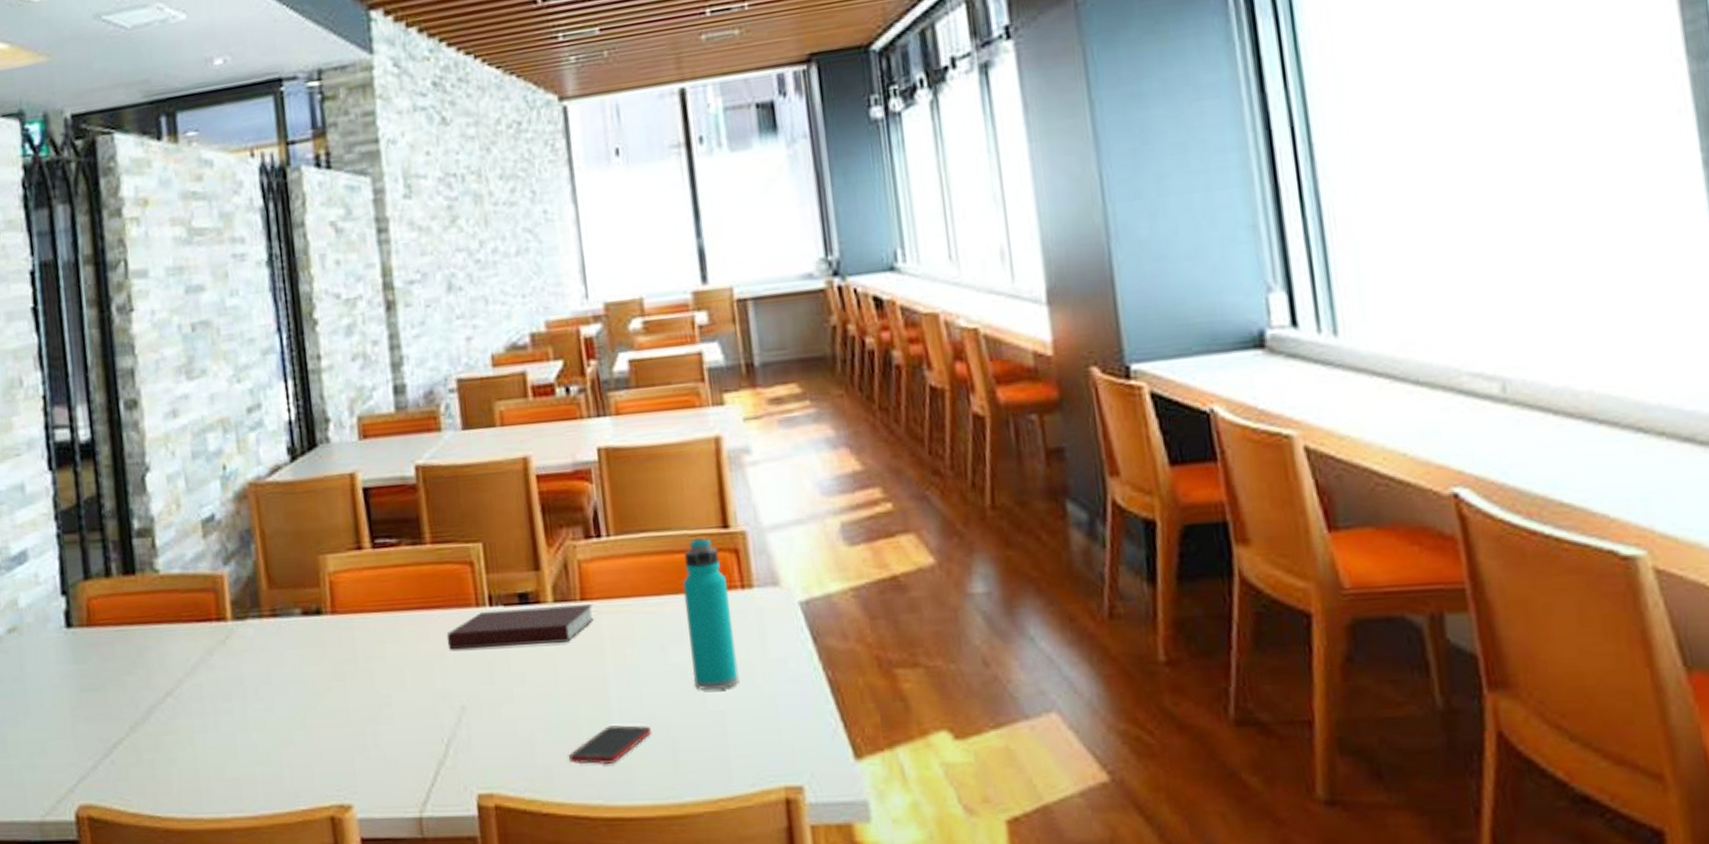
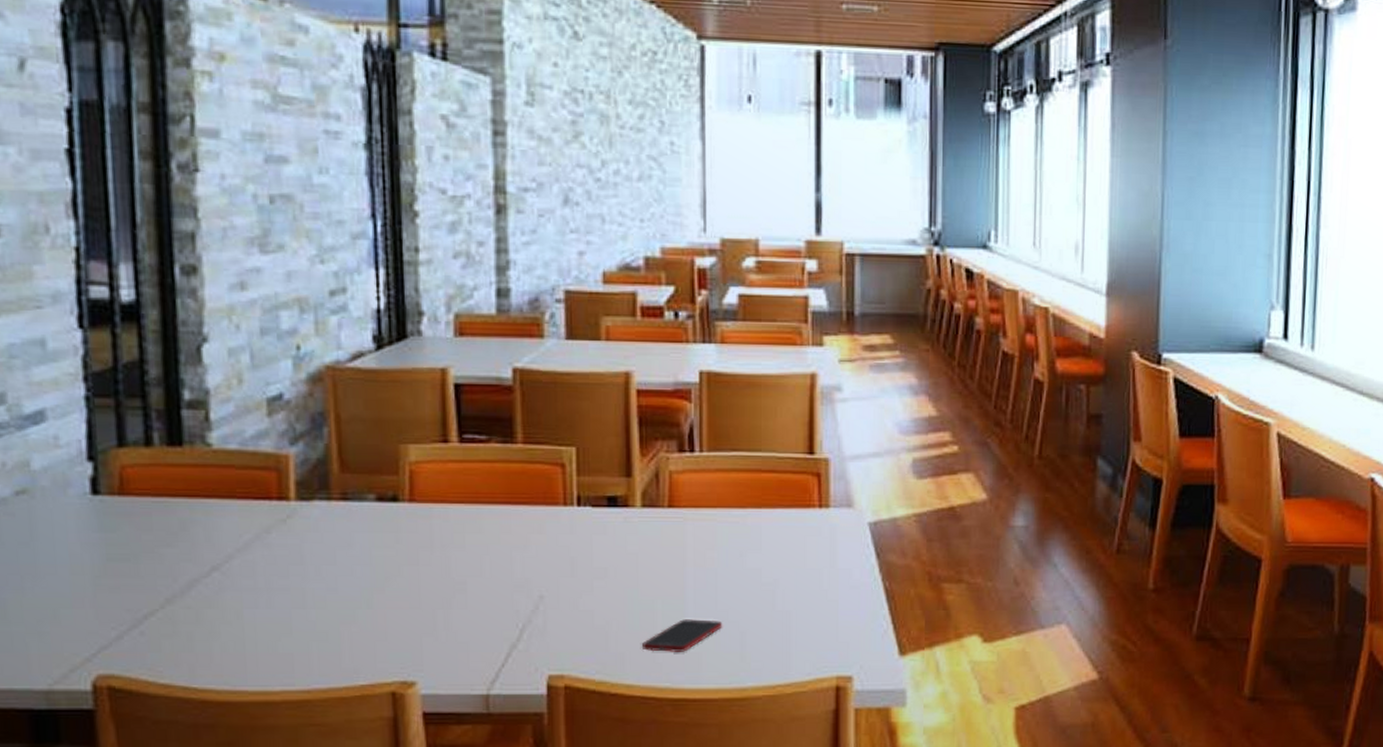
notebook: present [447,604,594,650] -> none [531,510,680,544]
water bottle: present [682,537,739,691] -> none [766,460,808,593]

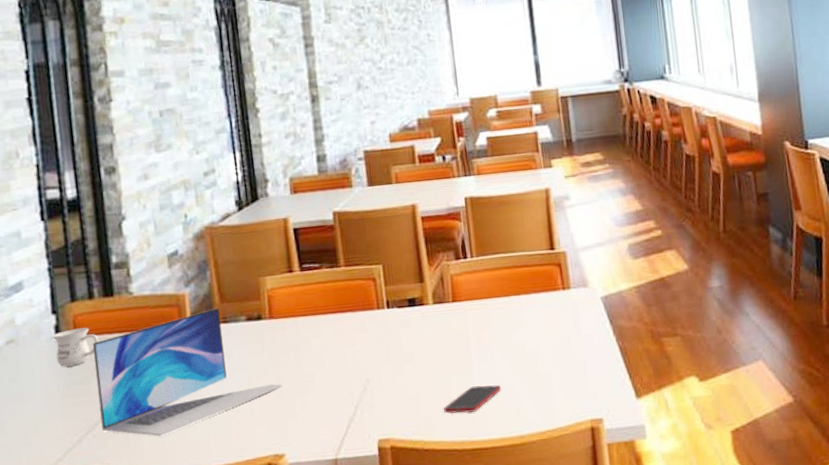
mug: none [87,484,156,535] -> present [53,327,99,367]
laptop: none [146,479,421,643] -> present [92,308,283,437]

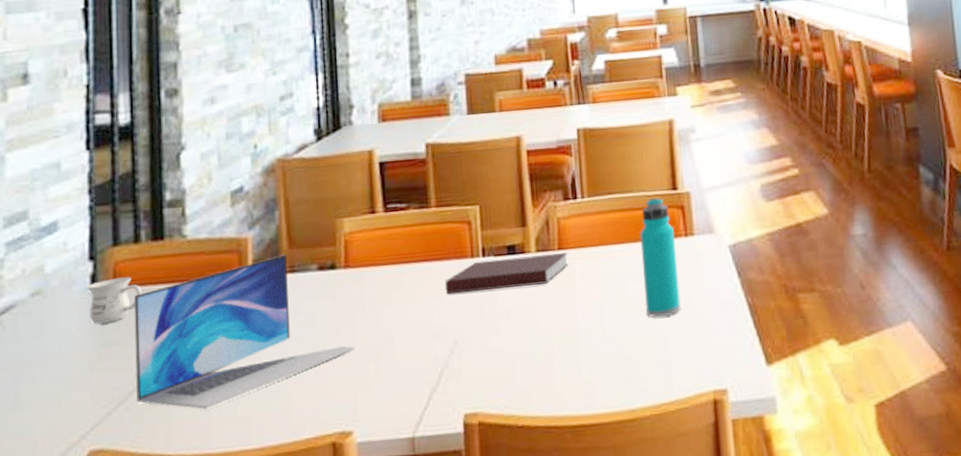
notebook: none [356,304,462,341] -> present [445,252,568,295]
cell phone: present [444,385,501,414] -> none [543,348,610,383]
water bottle: none [523,256,561,359] -> present [640,197,681,318]

